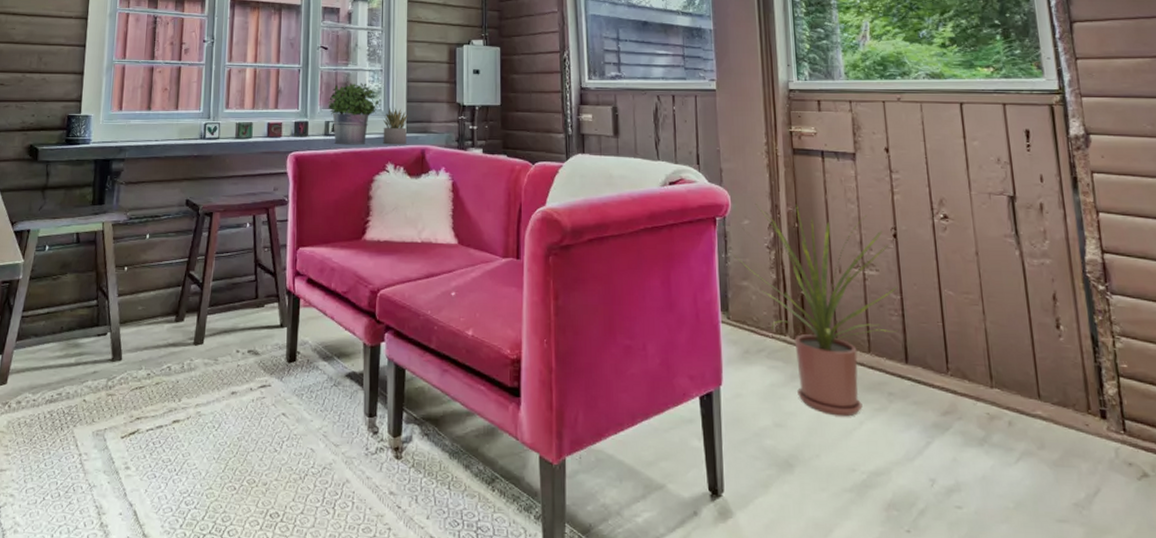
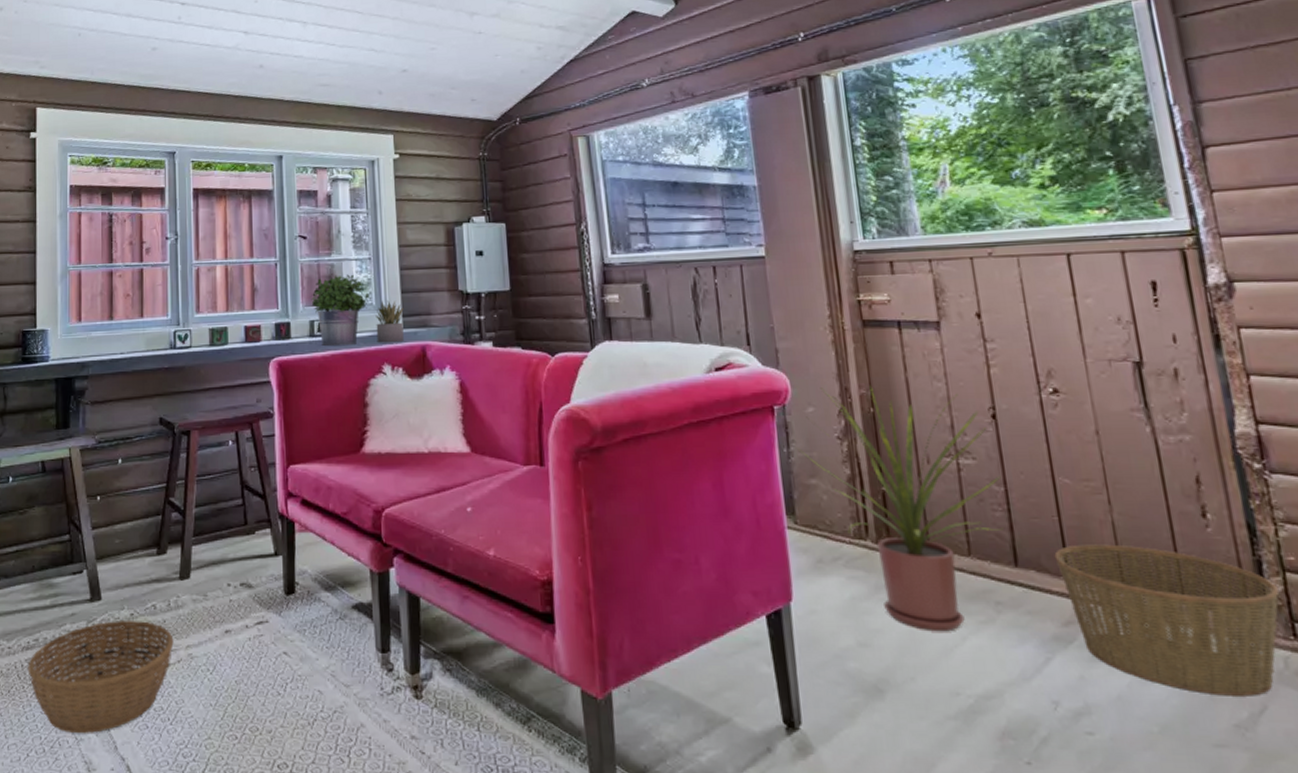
basket: none [49,379,185,480] -> present [28,619,174,733]
basket: none [937,347,1114,480] -> present [1054,544,1280,696]

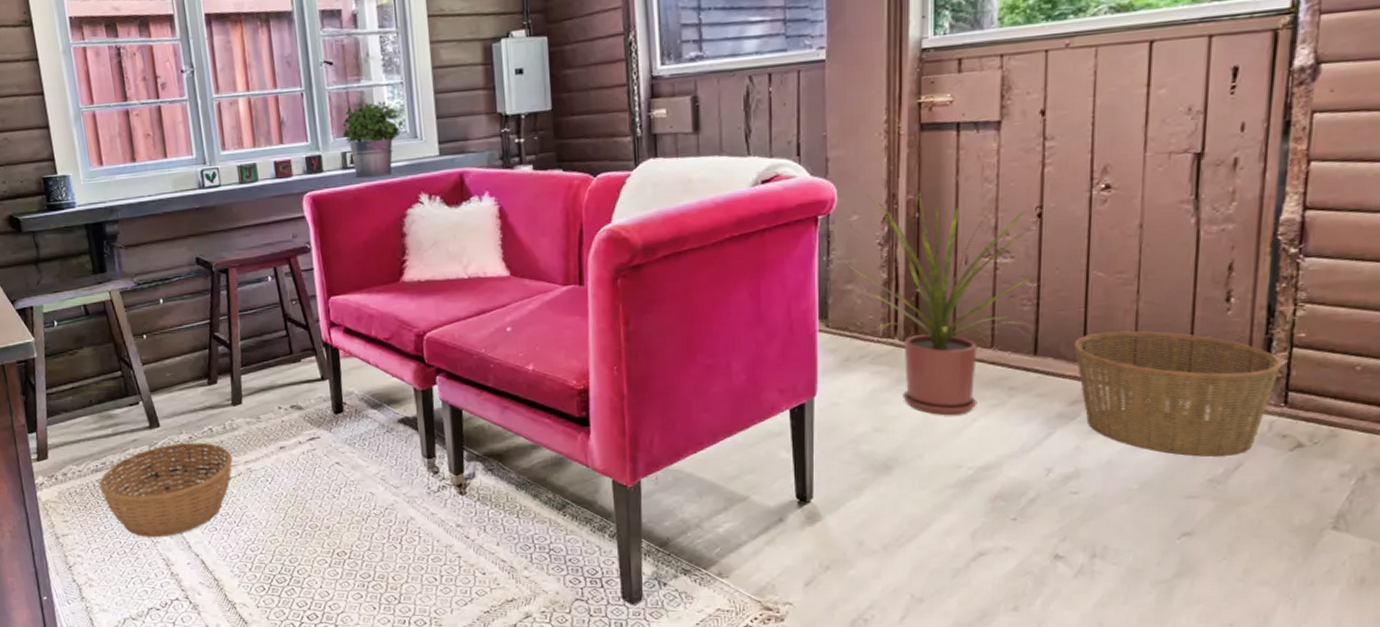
succulent plant: present [376,300,404,343] -> none [410,127,441,173]

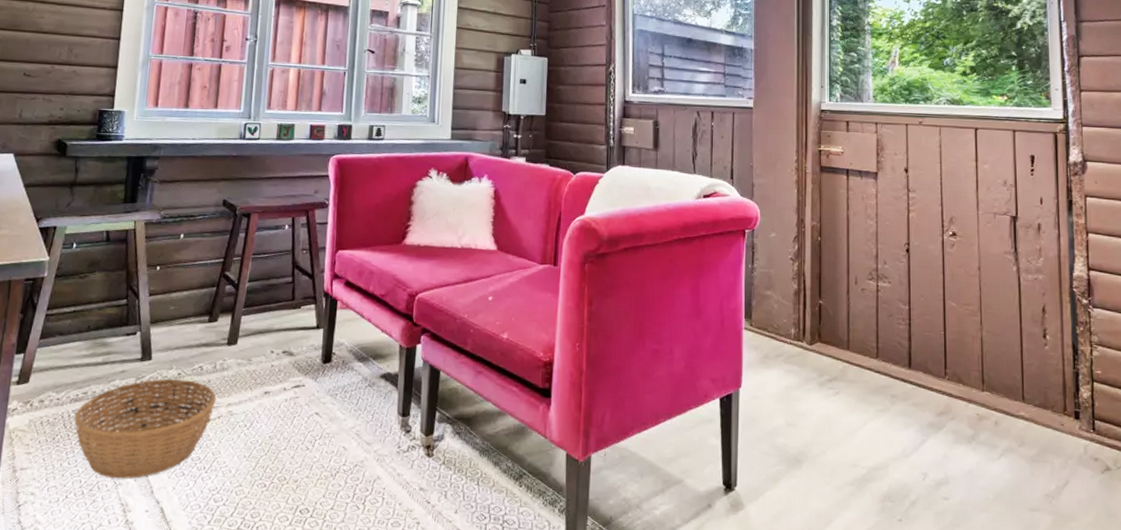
potted plant: present [341,101,404,179] -> none [372,87,426,151]
house plant: present [837,190,1036,415] -> none [759,218,907,416]
basket: present [1073,330,1283,457] -> none [938,354,1088,474]

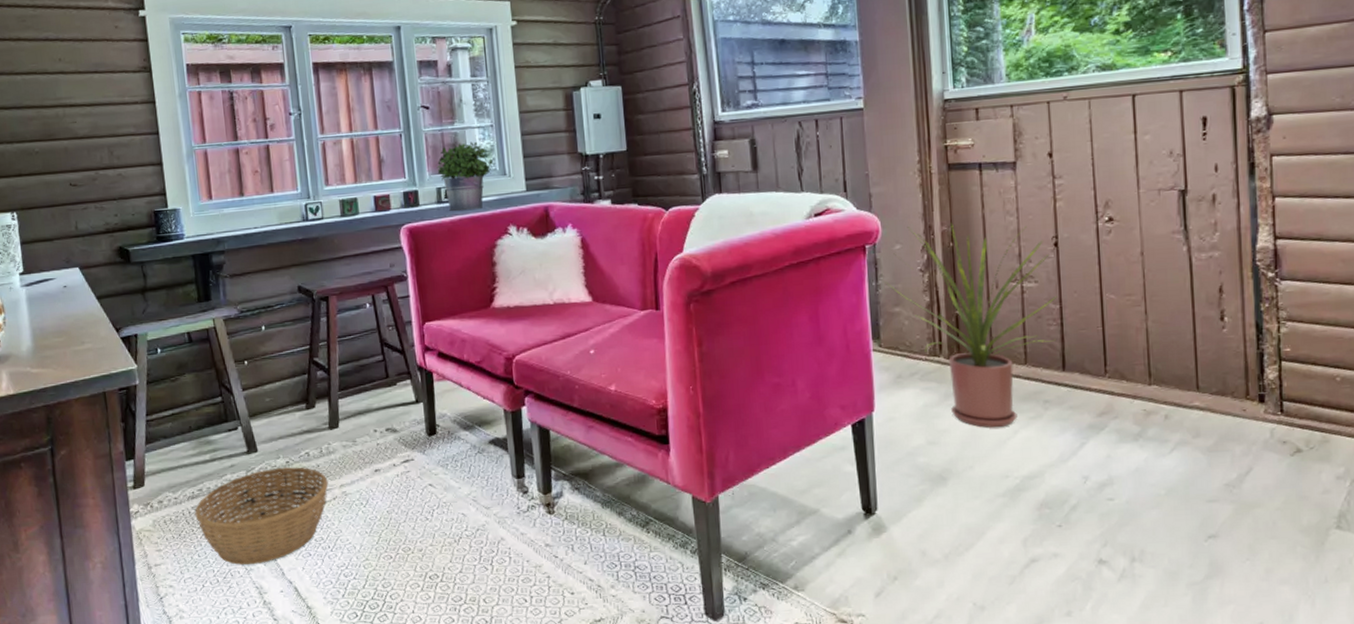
potted plant: none [372,87,426,151] -> present [437,141,494,212]
house plant: none [759,218,907,416] -> present [884,222,1058,428]

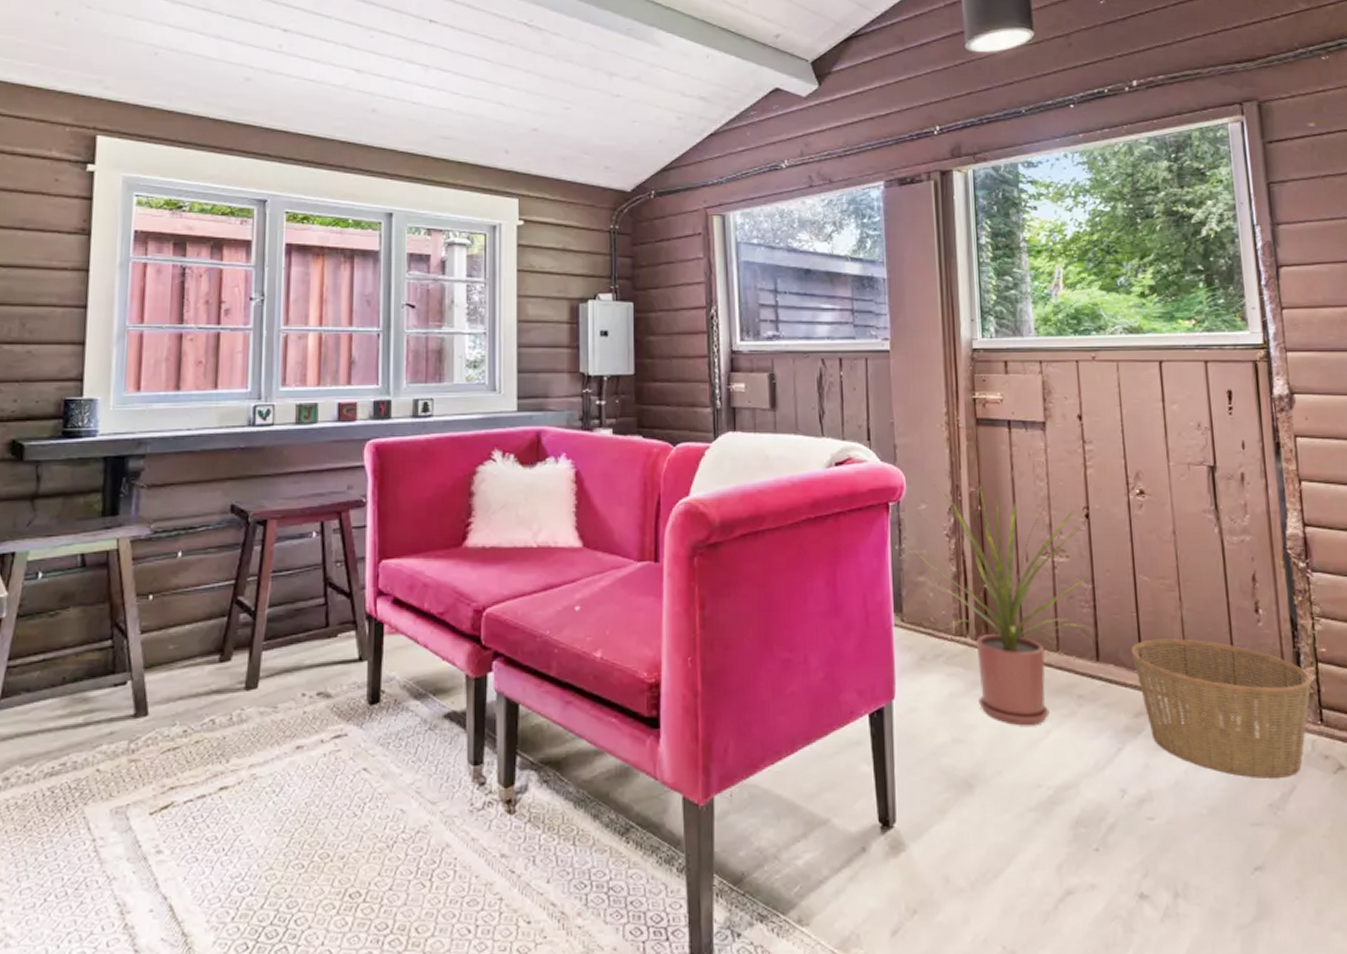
basket: present [195,466,329,565] -> none [50,737,234,871]
potted plant: present [437,141,494,212] -> none [416,349,483,429]
basket: none [1096,347,1275,463] -> present [1131,638,1312,778]

